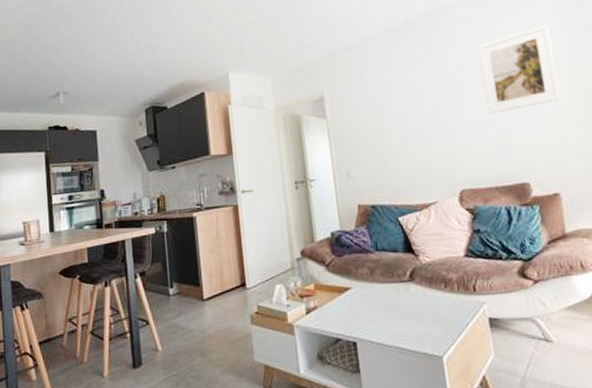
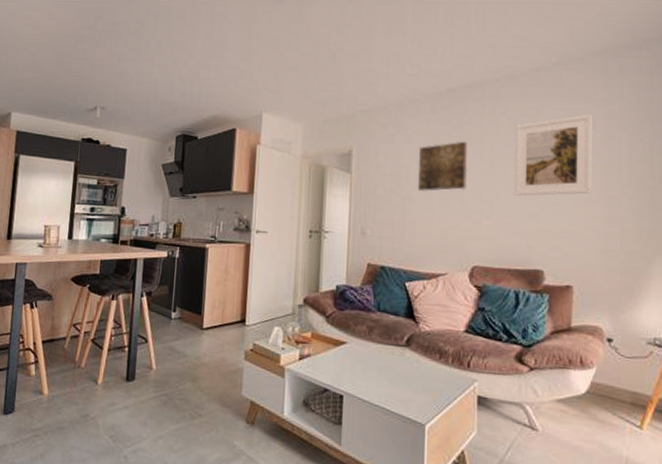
wall art: none [389,69,442,125] -> present [417,141,468,191]

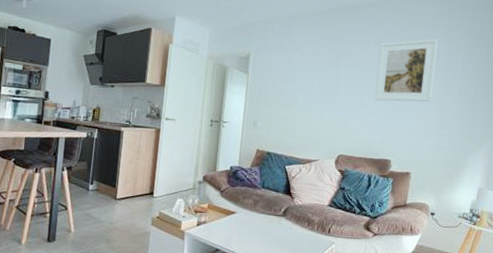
wall art: present [417,141,468,191] -> none [300,53,342,94]

